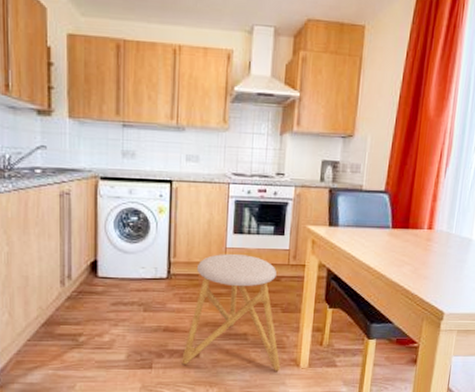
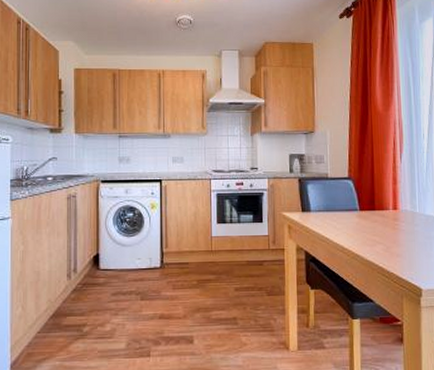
stool: present [181,253,281,372] -> none [177,241,271,356]

